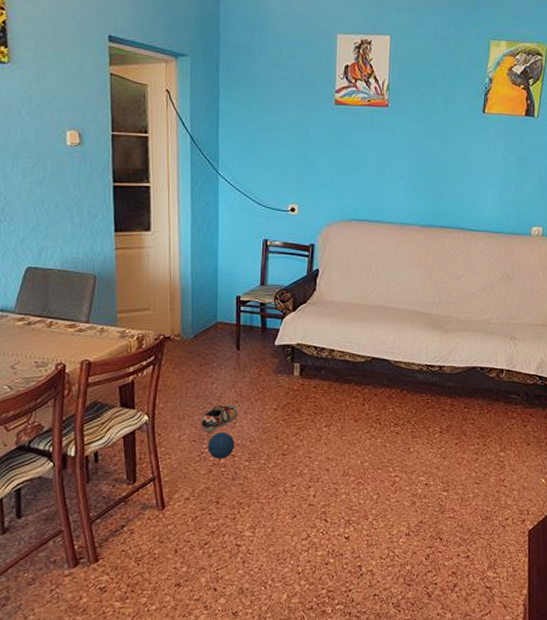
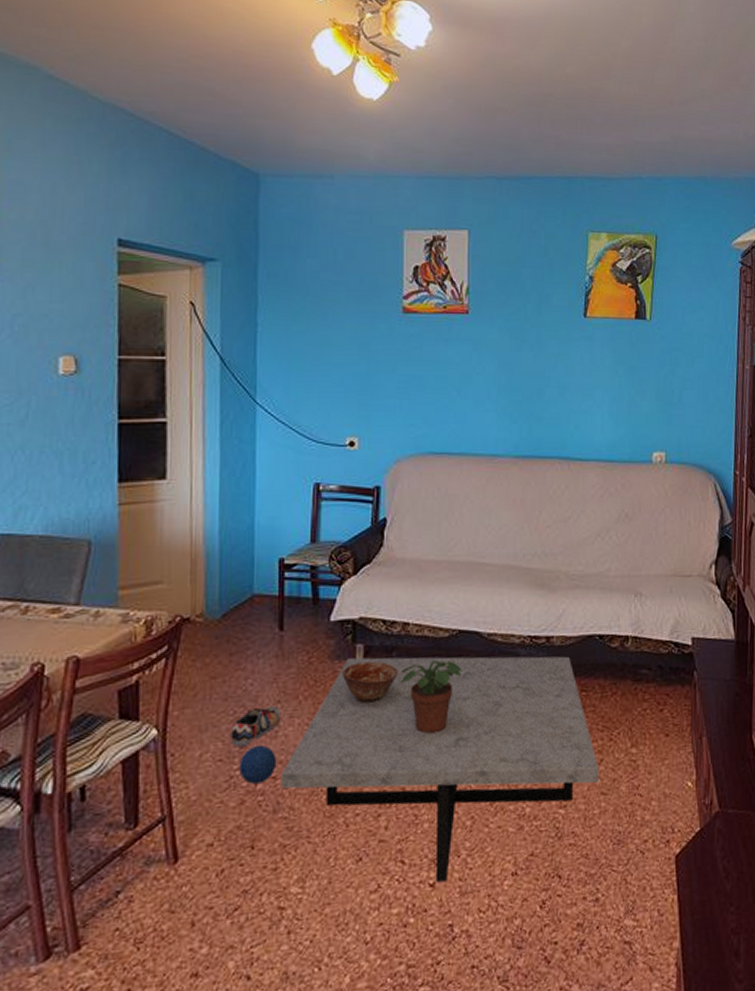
coffee table: none [237,373,475,536] -> present [280,656,600,882]
ceramic bowl: none [284,376,325,407] -> present [343,661,398,703]
potted plant: none [328,377,374,432] -> present [401,659,462,734]

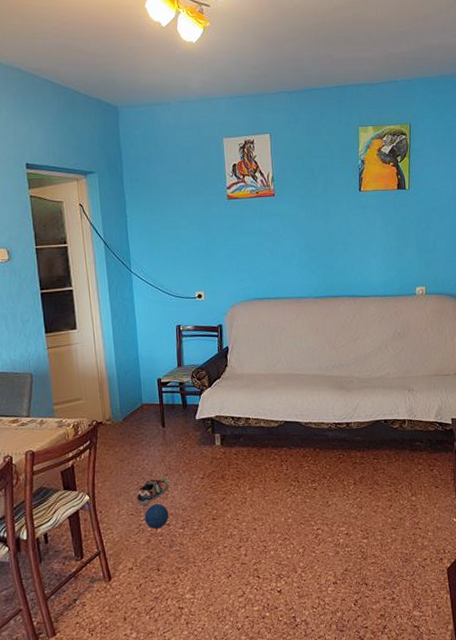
coffee table: present [280,656,600,882] -> none [172,435,390,589]
ceramic bowl: present [343,661,398,703] -> none [207,445,245,473]
potted plant: present [401,659,462,734] -> none [247,441,289,492]

